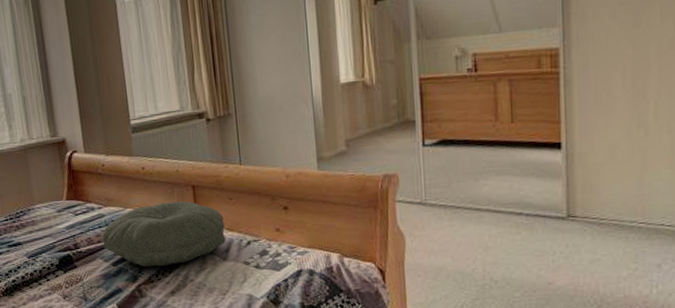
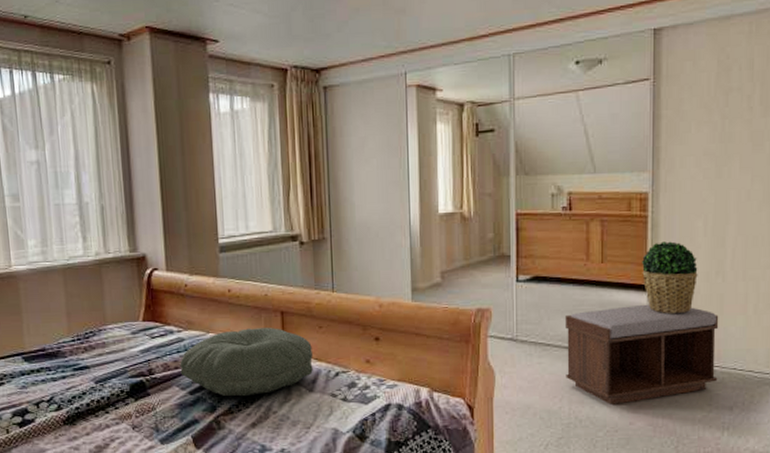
bench: none [475,162,643,265] -> present [565,304,719,404]
potted plant: none [555,96,617,172] -> present [642,241,698,315]

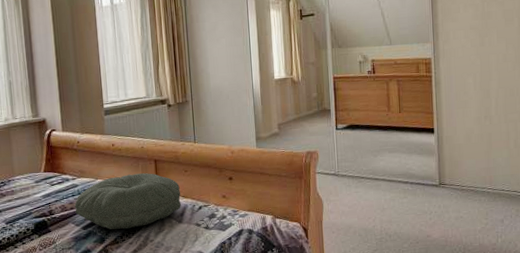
bench: present [565,304,719,404] -> none [374,143,491,222]
potted plant: present [642,241,698,315] -> none [430,94,472,151]

